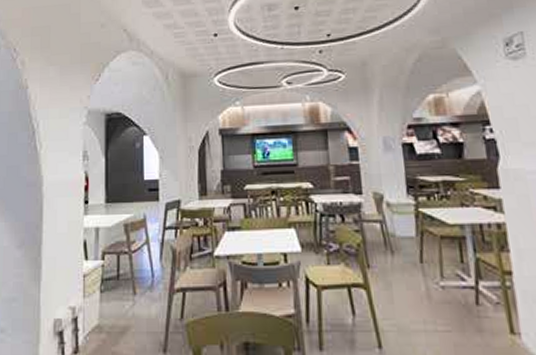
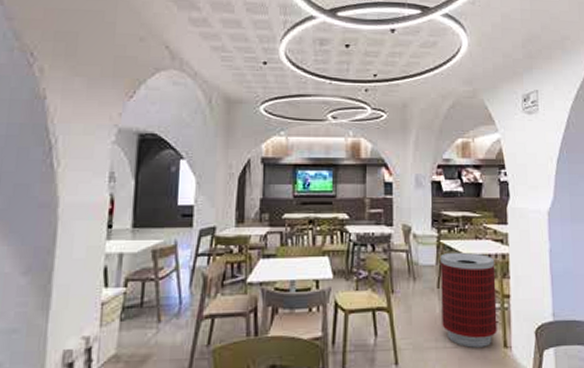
trash can: none [421,221,500,333] -> present [441,252,497,348]

